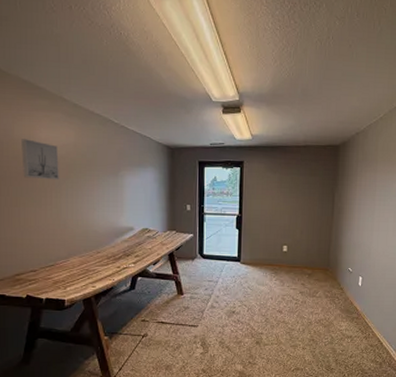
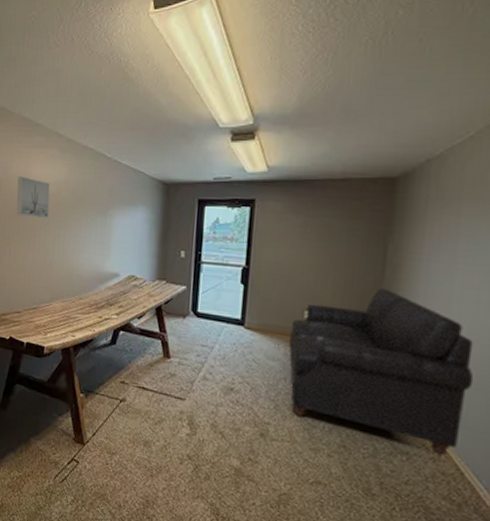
sofa: none [273,225,387,334] -> present [289,287,474,456]

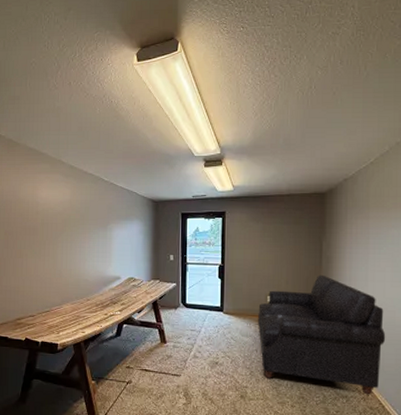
wall art: present [16,176,50,219] -> none [26,198,57,234]

